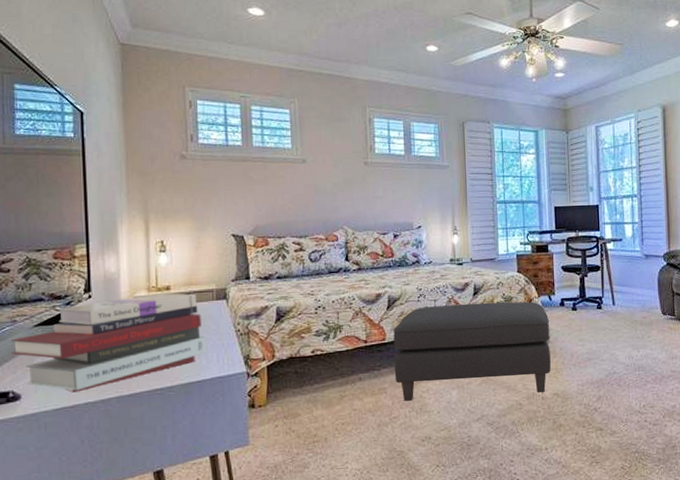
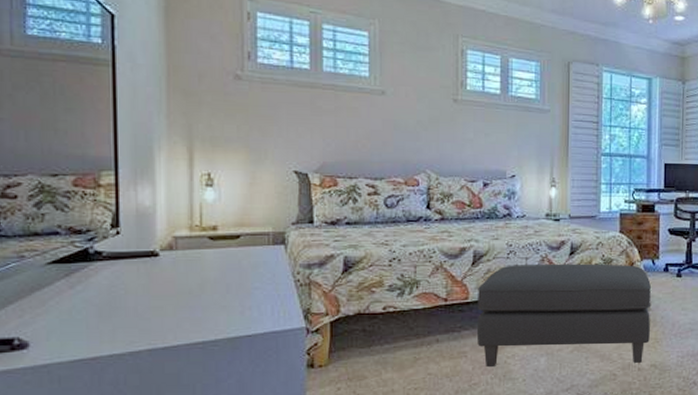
books: present [11,293,208,393] -> none [17,234,260,342]

